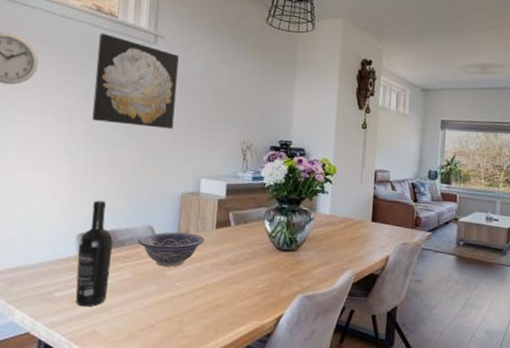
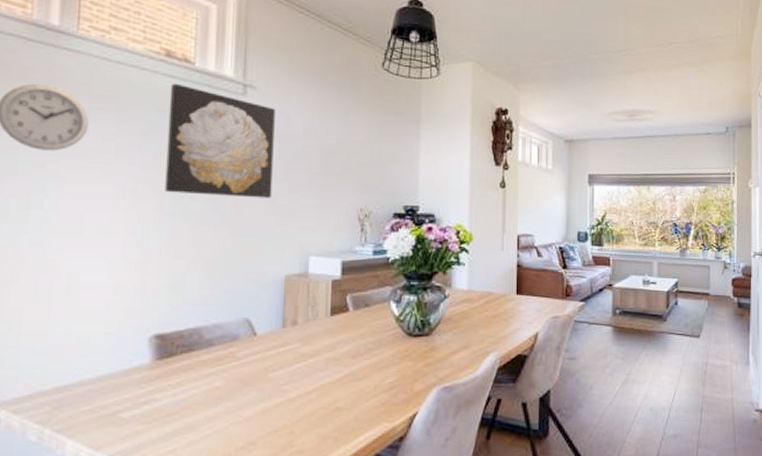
wine bottle: present [75,201,113,307] -> none [149,292,199,428]
decorative bowl: present [138,232,205,267] -> none [231,324,317,368]

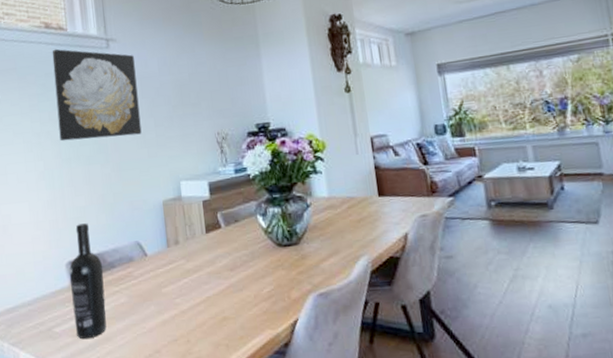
wine bottle: none [149,292,199,428] -> present [69,223,107,340]

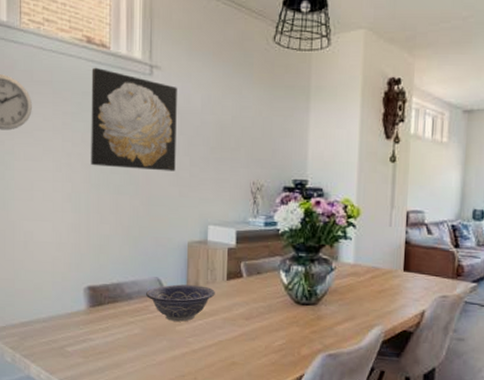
wine bottle: present [69,223,107,340] -> none [86,252,121,362]
decorative bowl: none [128,242,196,284] -> present [146,284,215,322]

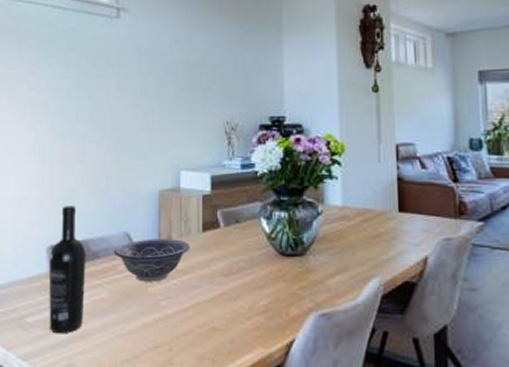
wine bottle: none [86,252,121,362] -> present [49,206,87,334]
wall art: present [91,67,177,171] -> none [56,13,145,115]

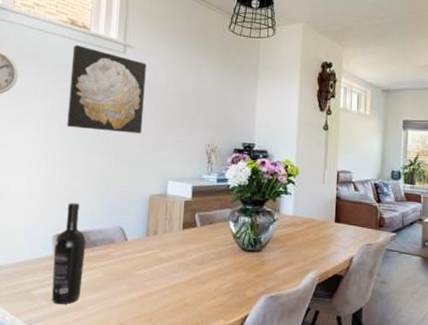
wall art: none [56,13,145,115] -> present [67,44,146,134]
decorative bowl: present [114,239,190,282] -> none [109,233,172,267]

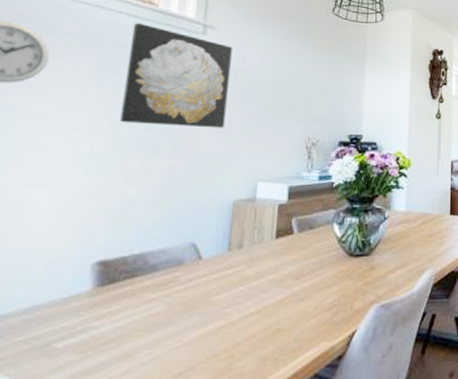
wine bottle: present [51,203,86,305] -> none [85,218,143,357]

